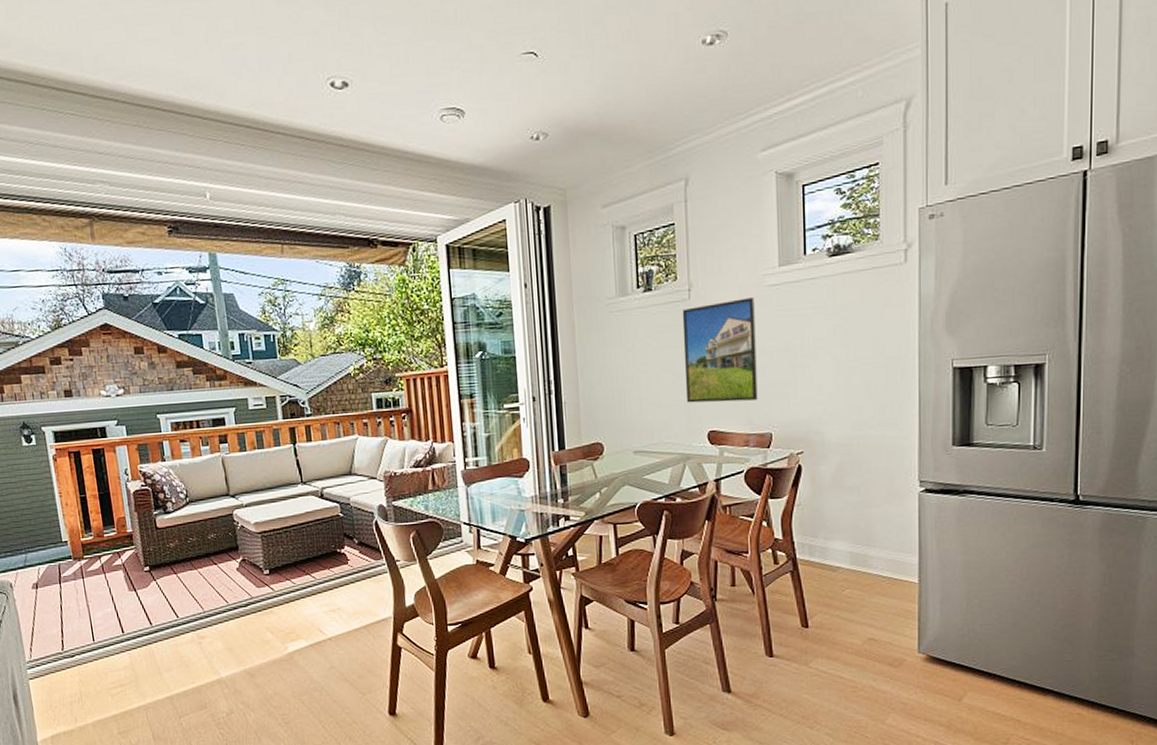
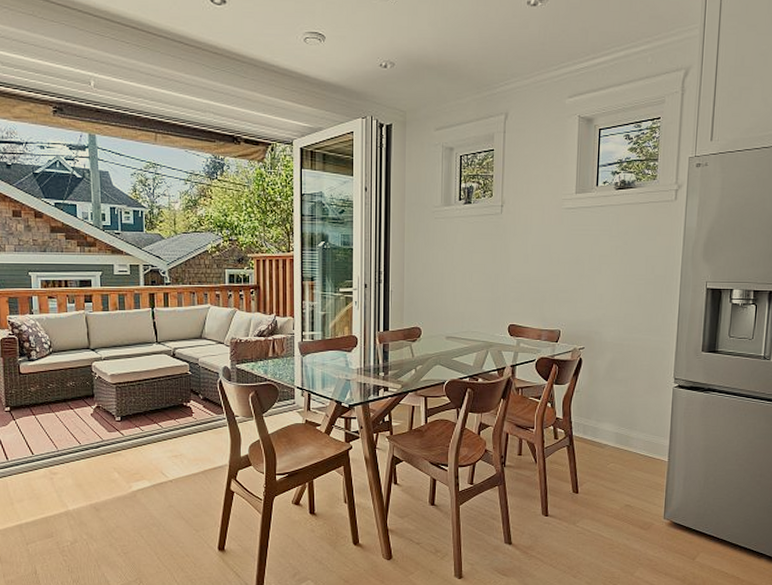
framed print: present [682,298,758,403] -> none [492,217,554,302]

